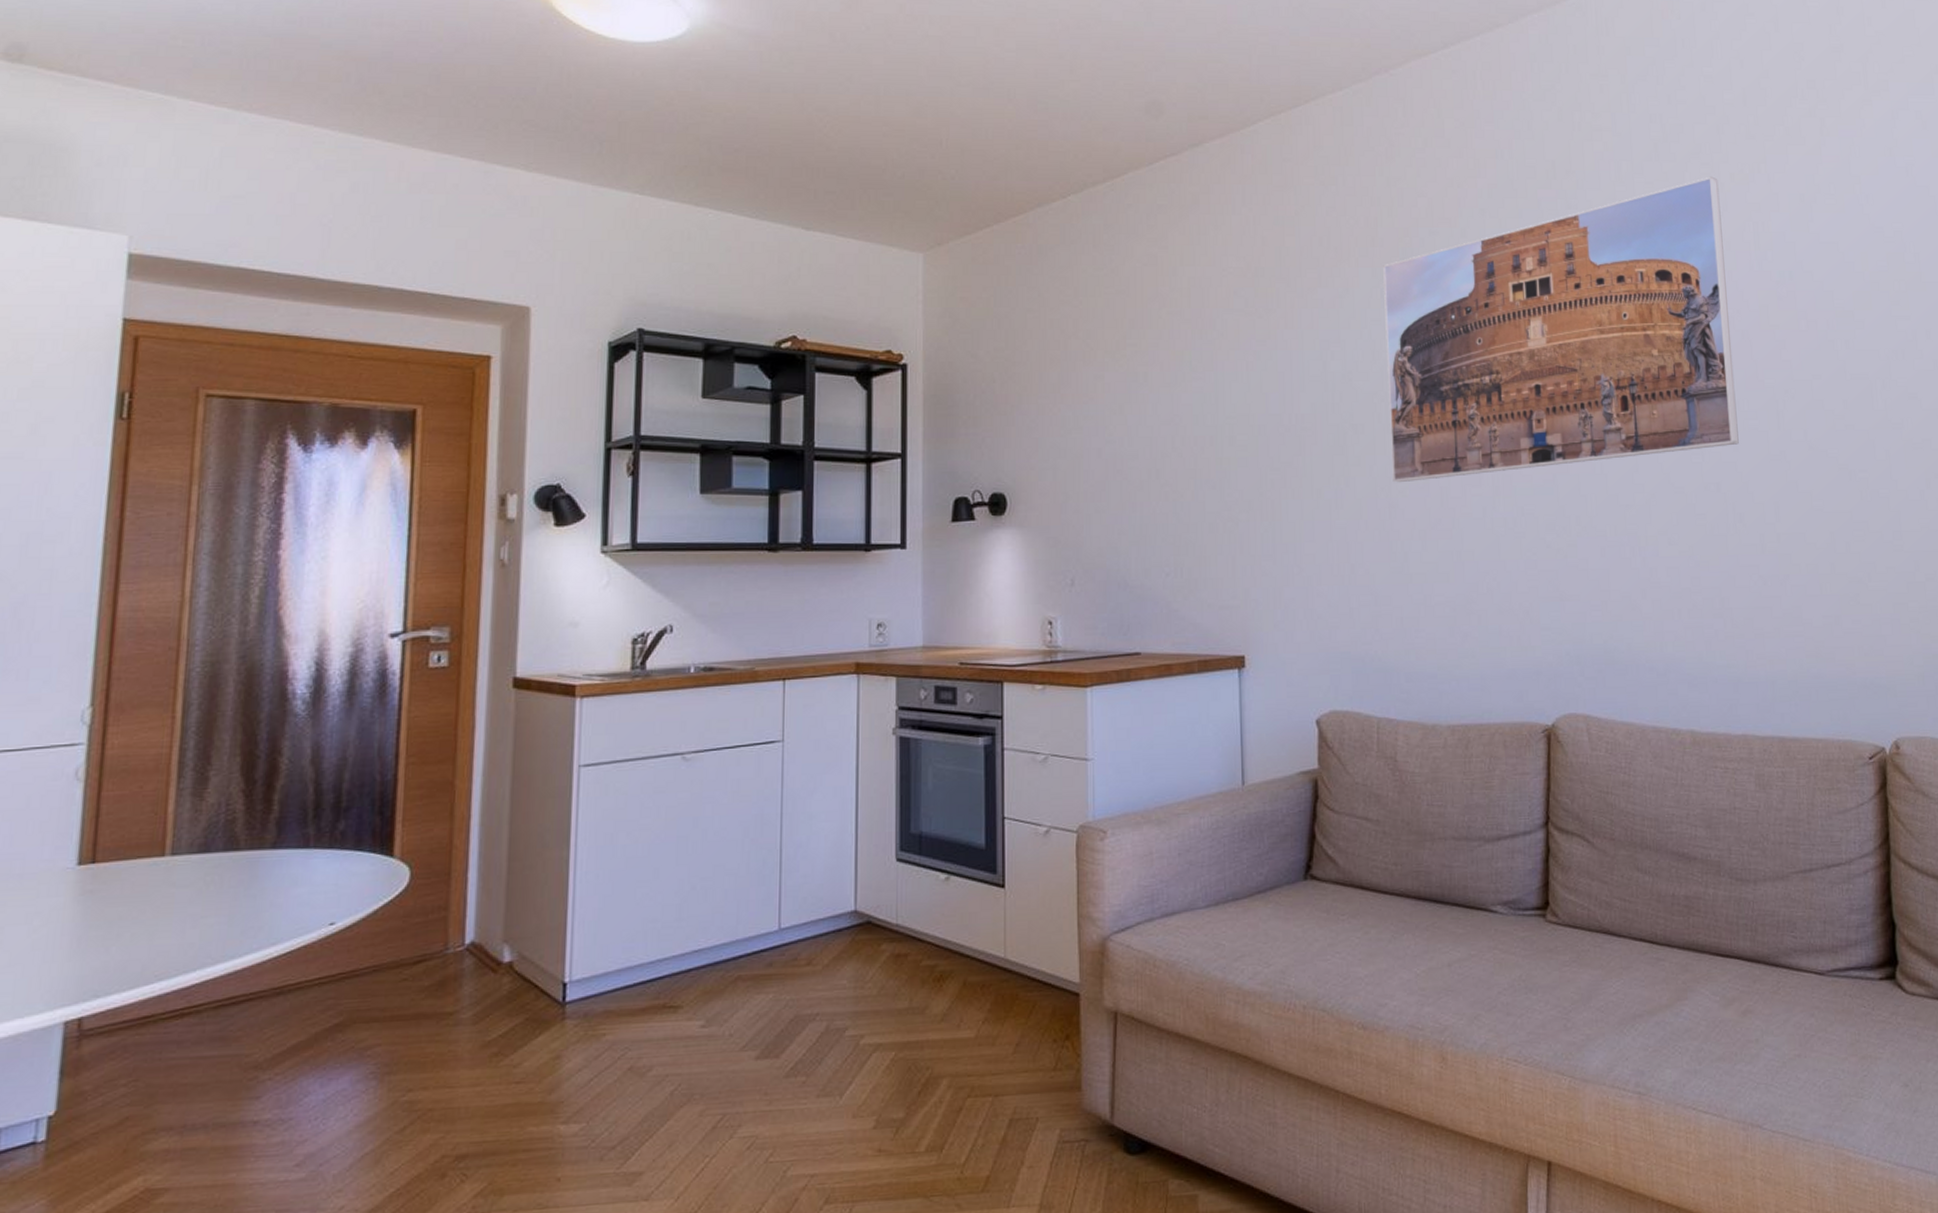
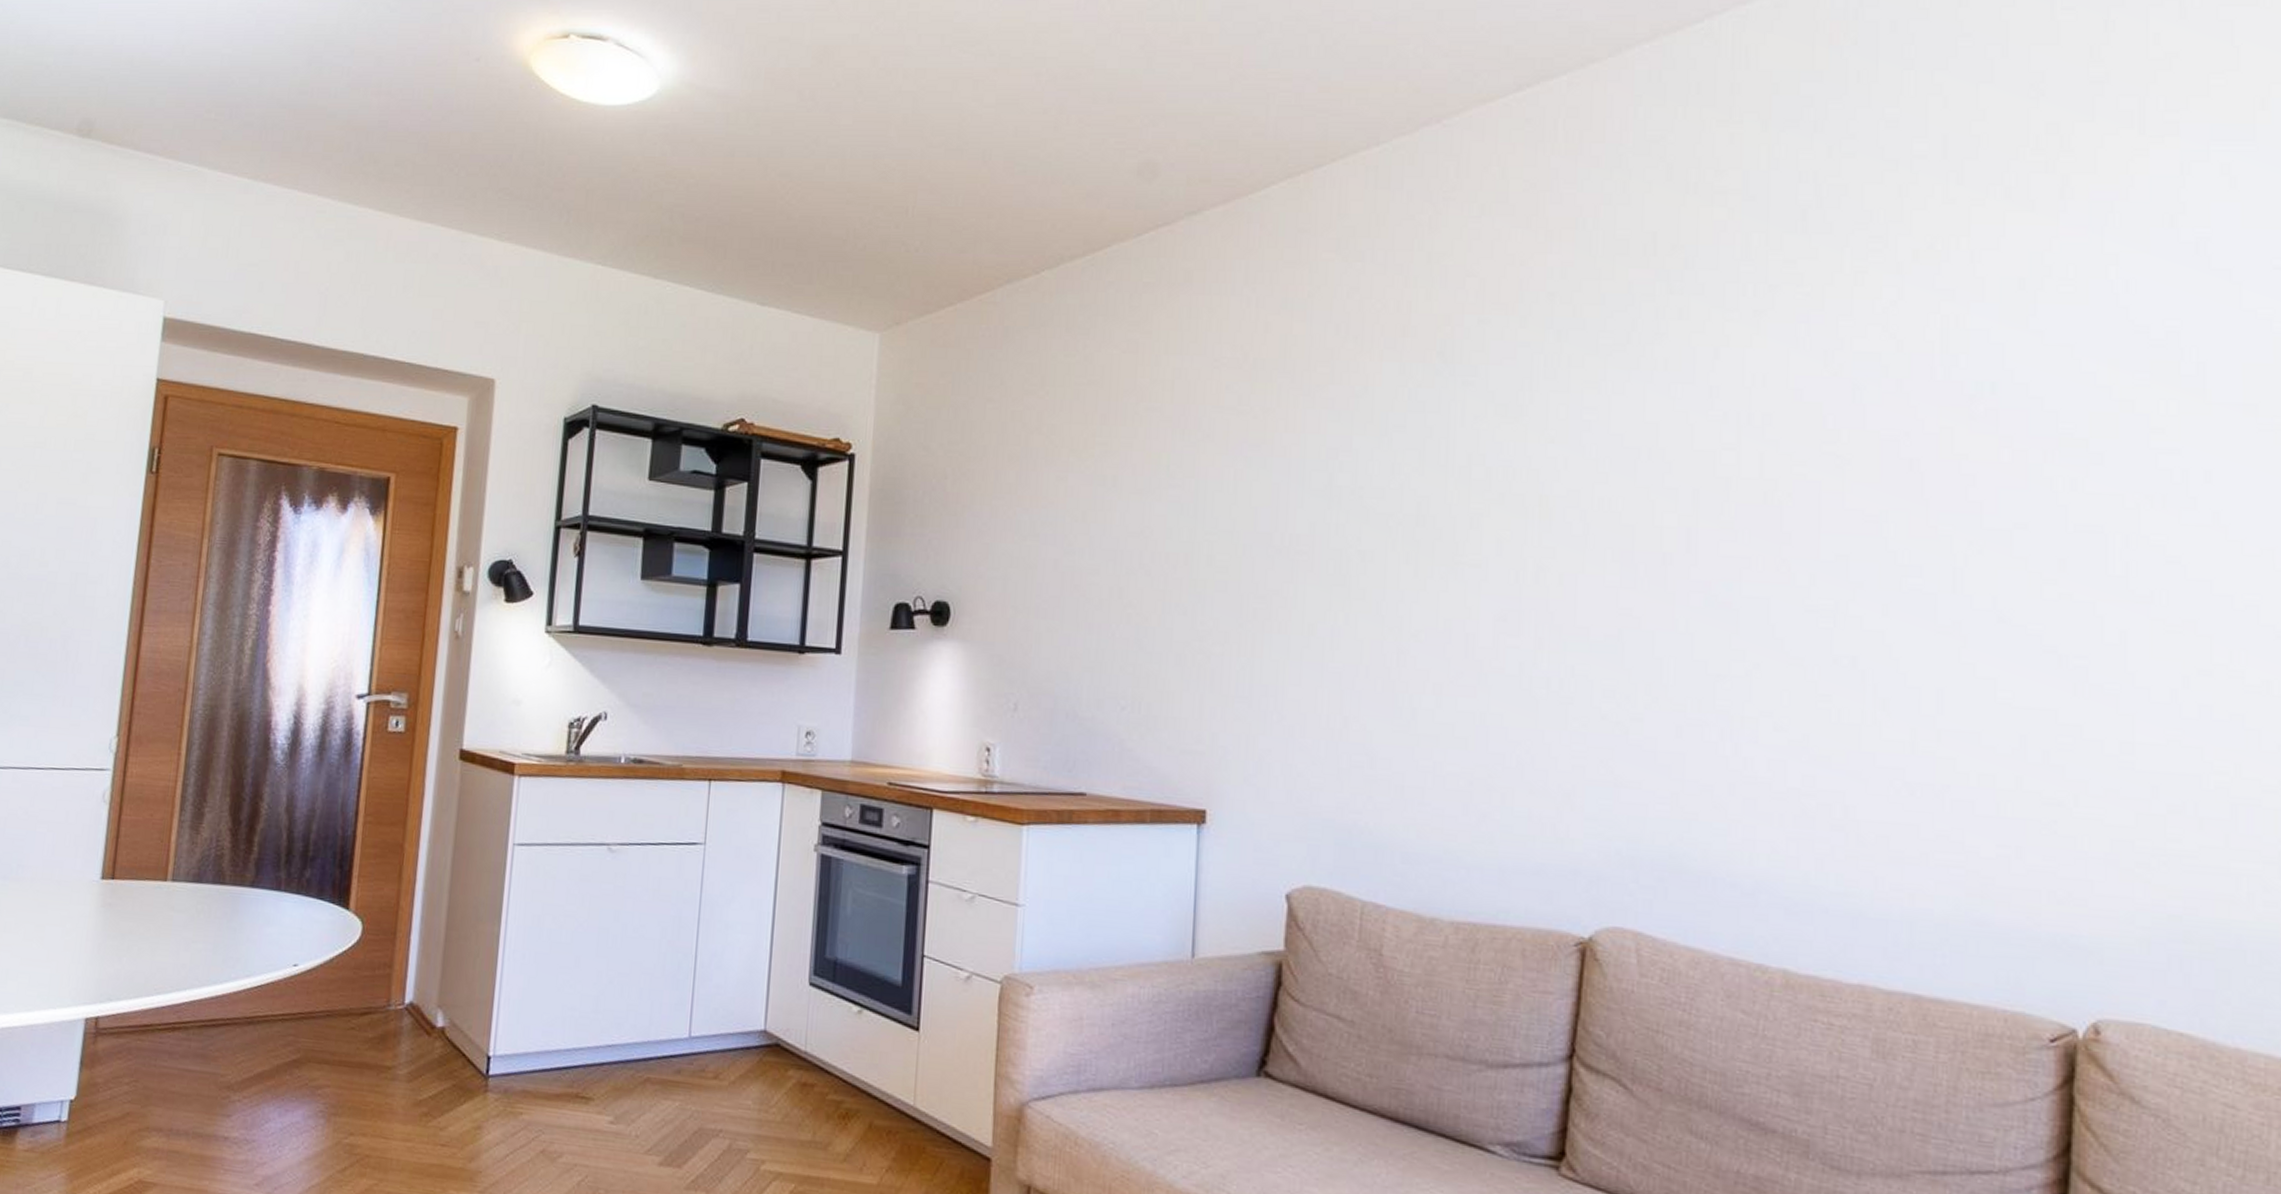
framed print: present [1383,176,1739,483] -> none [1405,253,1894,625]

